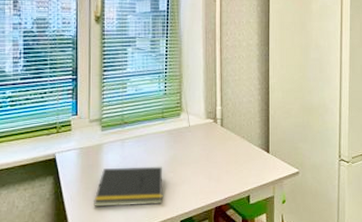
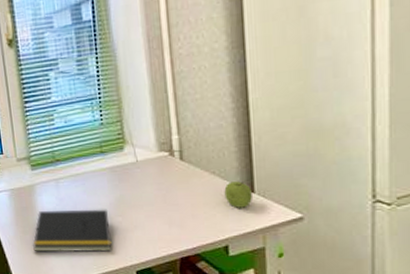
fruit: none [250,144,268,165] -> present [224,181,252,208]

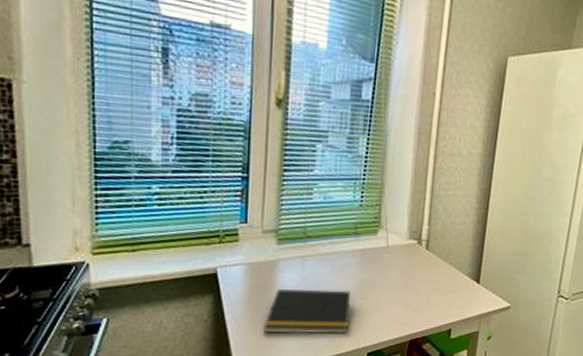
fruit: present [224,181,252,208] -> none [456,272,478,296]

